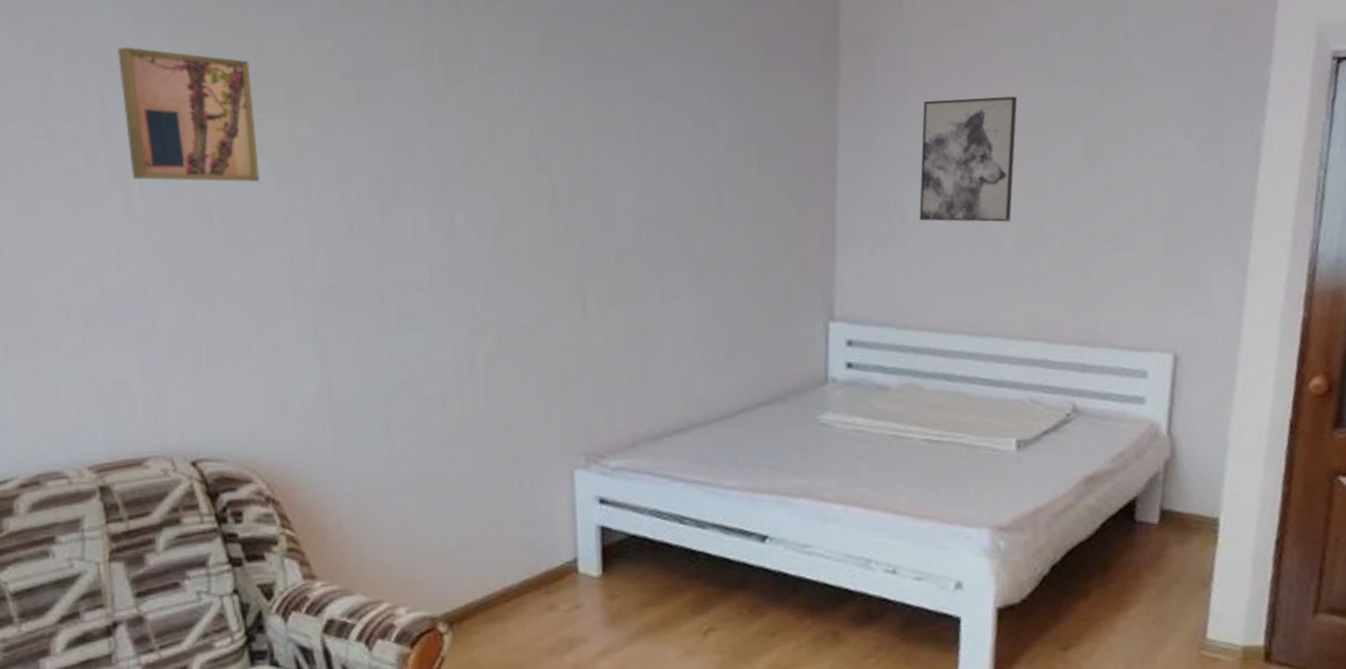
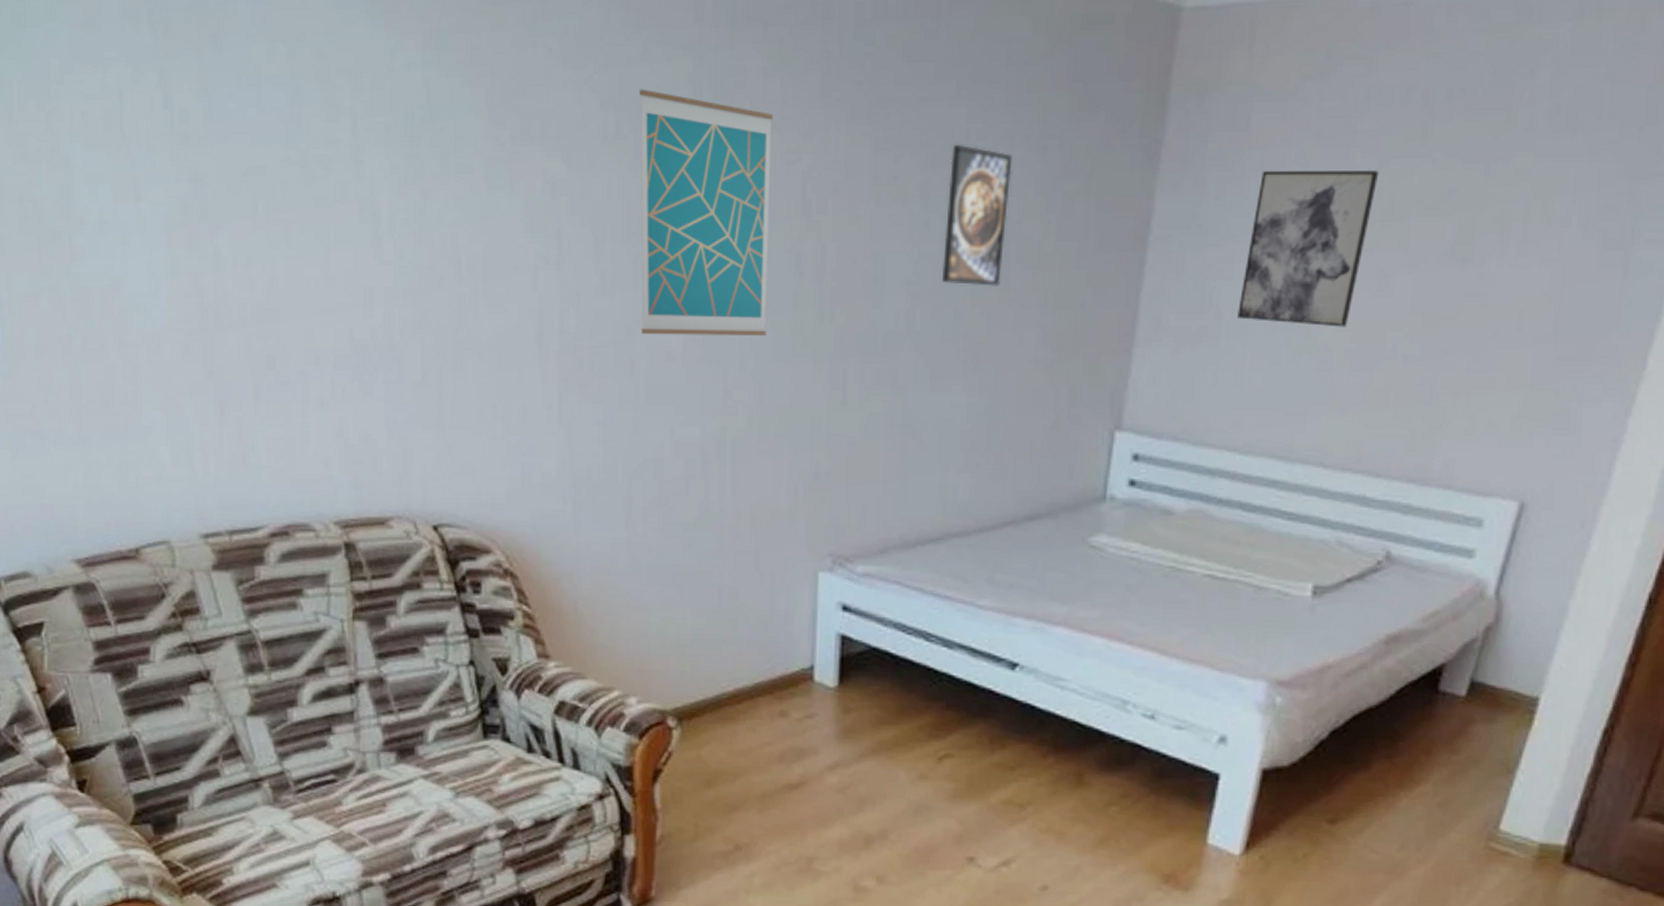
wall art: present [117,46,261,183] -> none [369,61,512,226]
wall art: none [375,59,509,270] -> present [638,89,774,335]
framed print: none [660,92,715,208] -> present [942,144,1013,286]

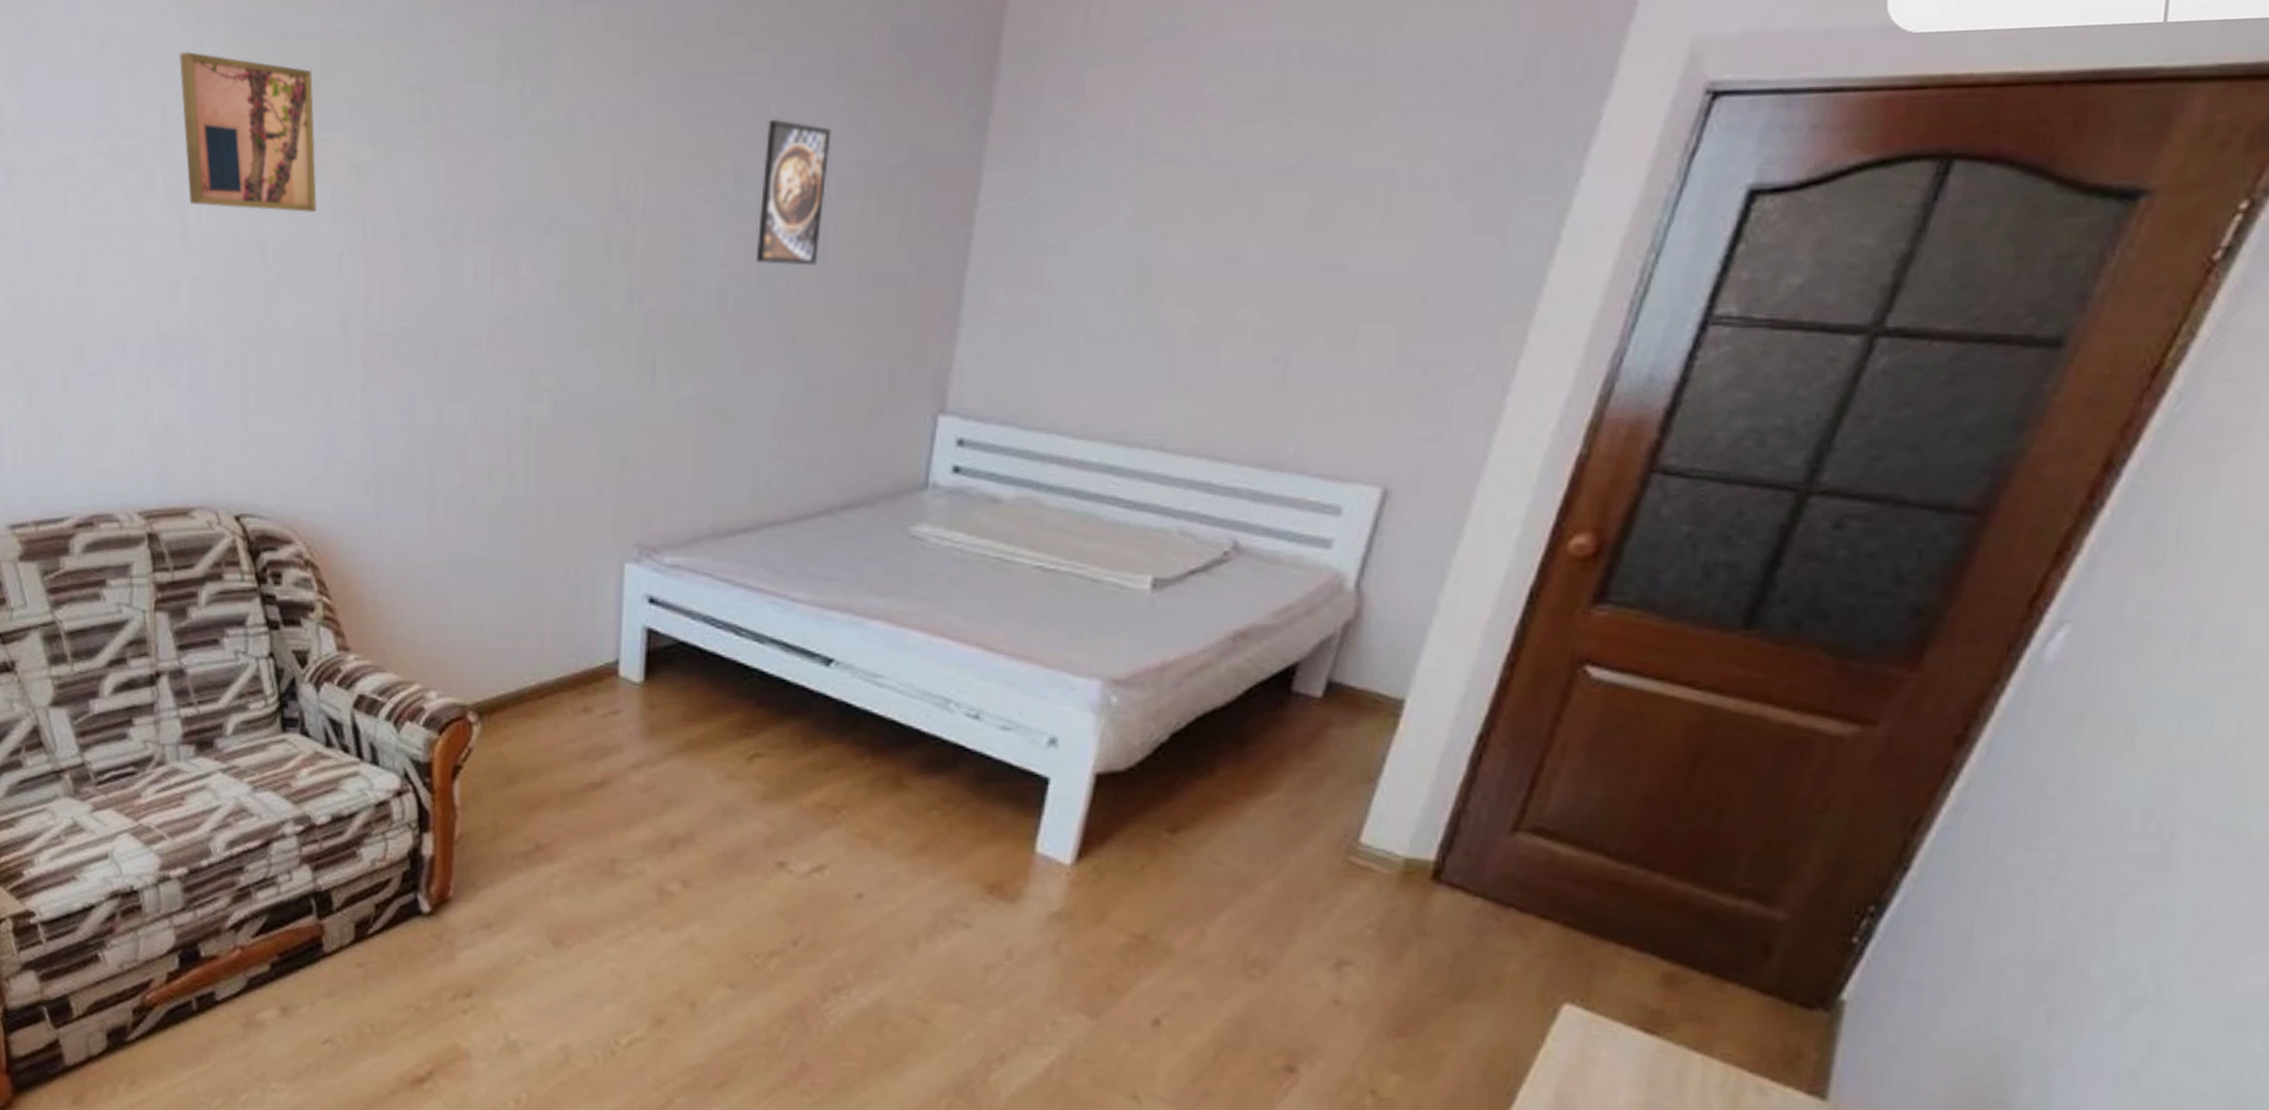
wall art: none [369,61,512,226] -> present [179,51,318,213]
wall art: present [638,89,774,335] -> none [445,71,583,321]
wall art: present [1237,170,1379,327] -> none [1071,136,1227,303]

